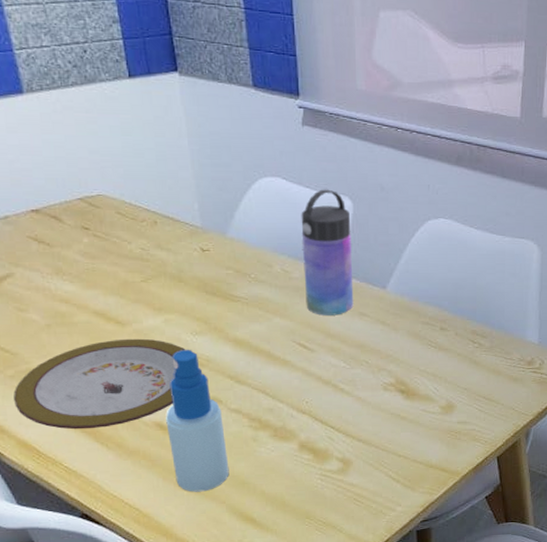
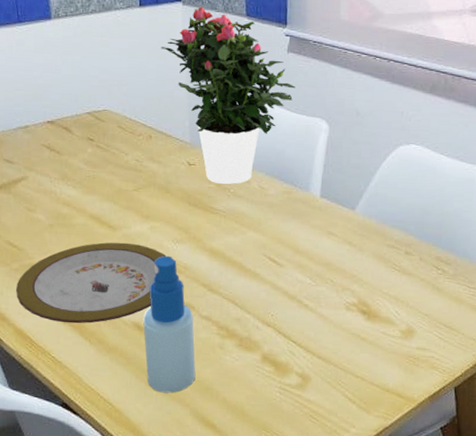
potted flower: none [158,77,314,270] -> present [160,6,296,185]
water bottle: present [301,189,354,316] -> none [278,112,326,233]

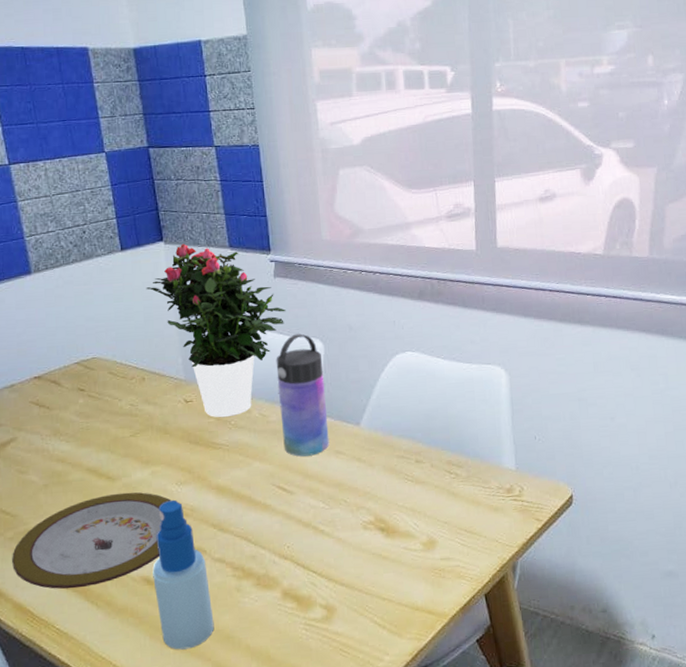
water bottle: none [278,112,326,233] -> present [276,333,330,457]

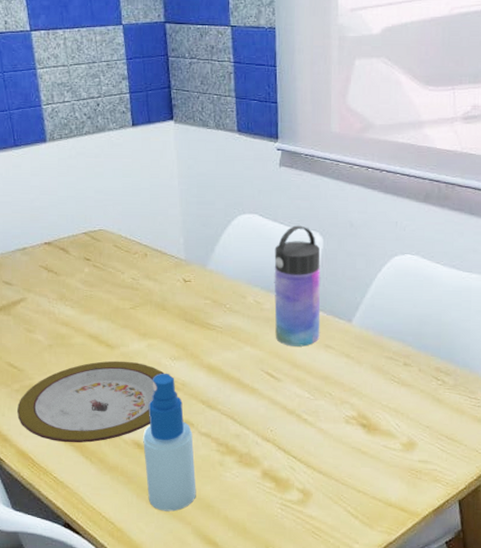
potted flower: present [146,243,286,418] -> none [154,124,288,301]

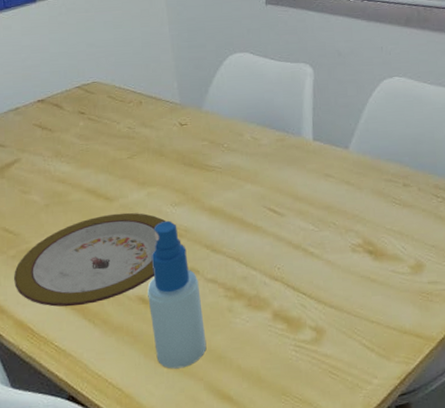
water bottle: present [274,225,321,347] -> none [267,59,319,180]

